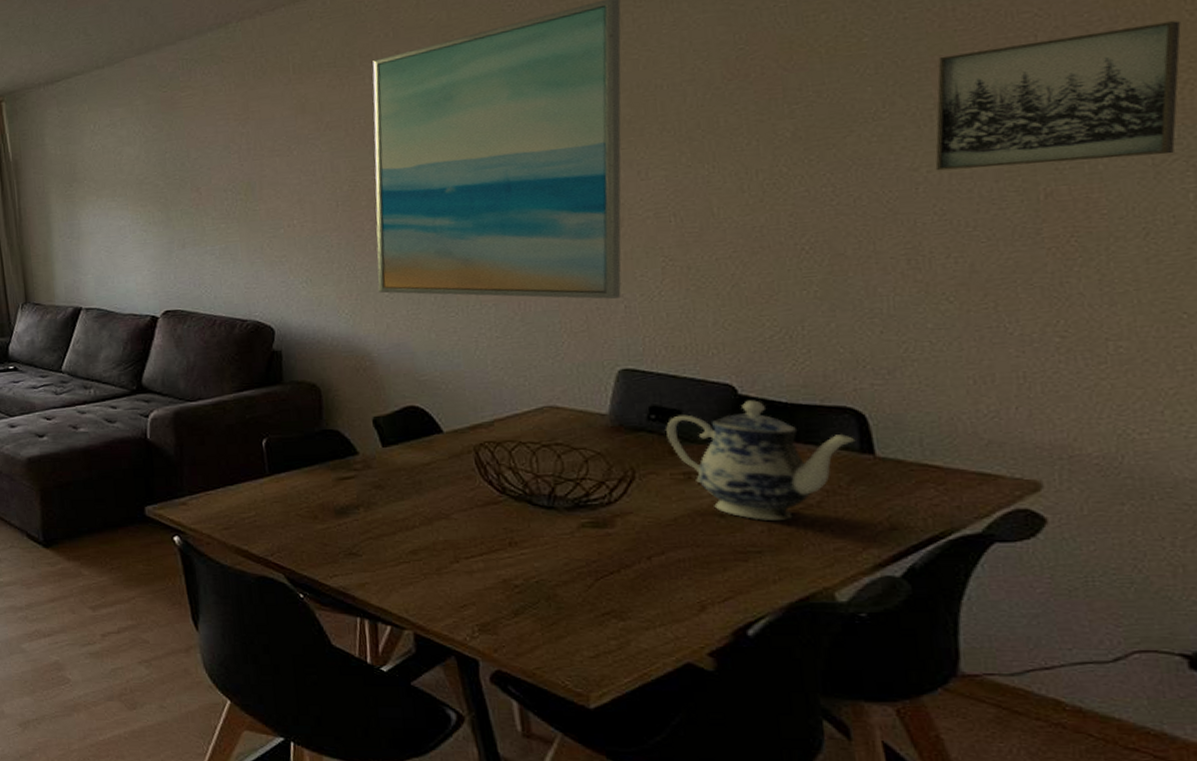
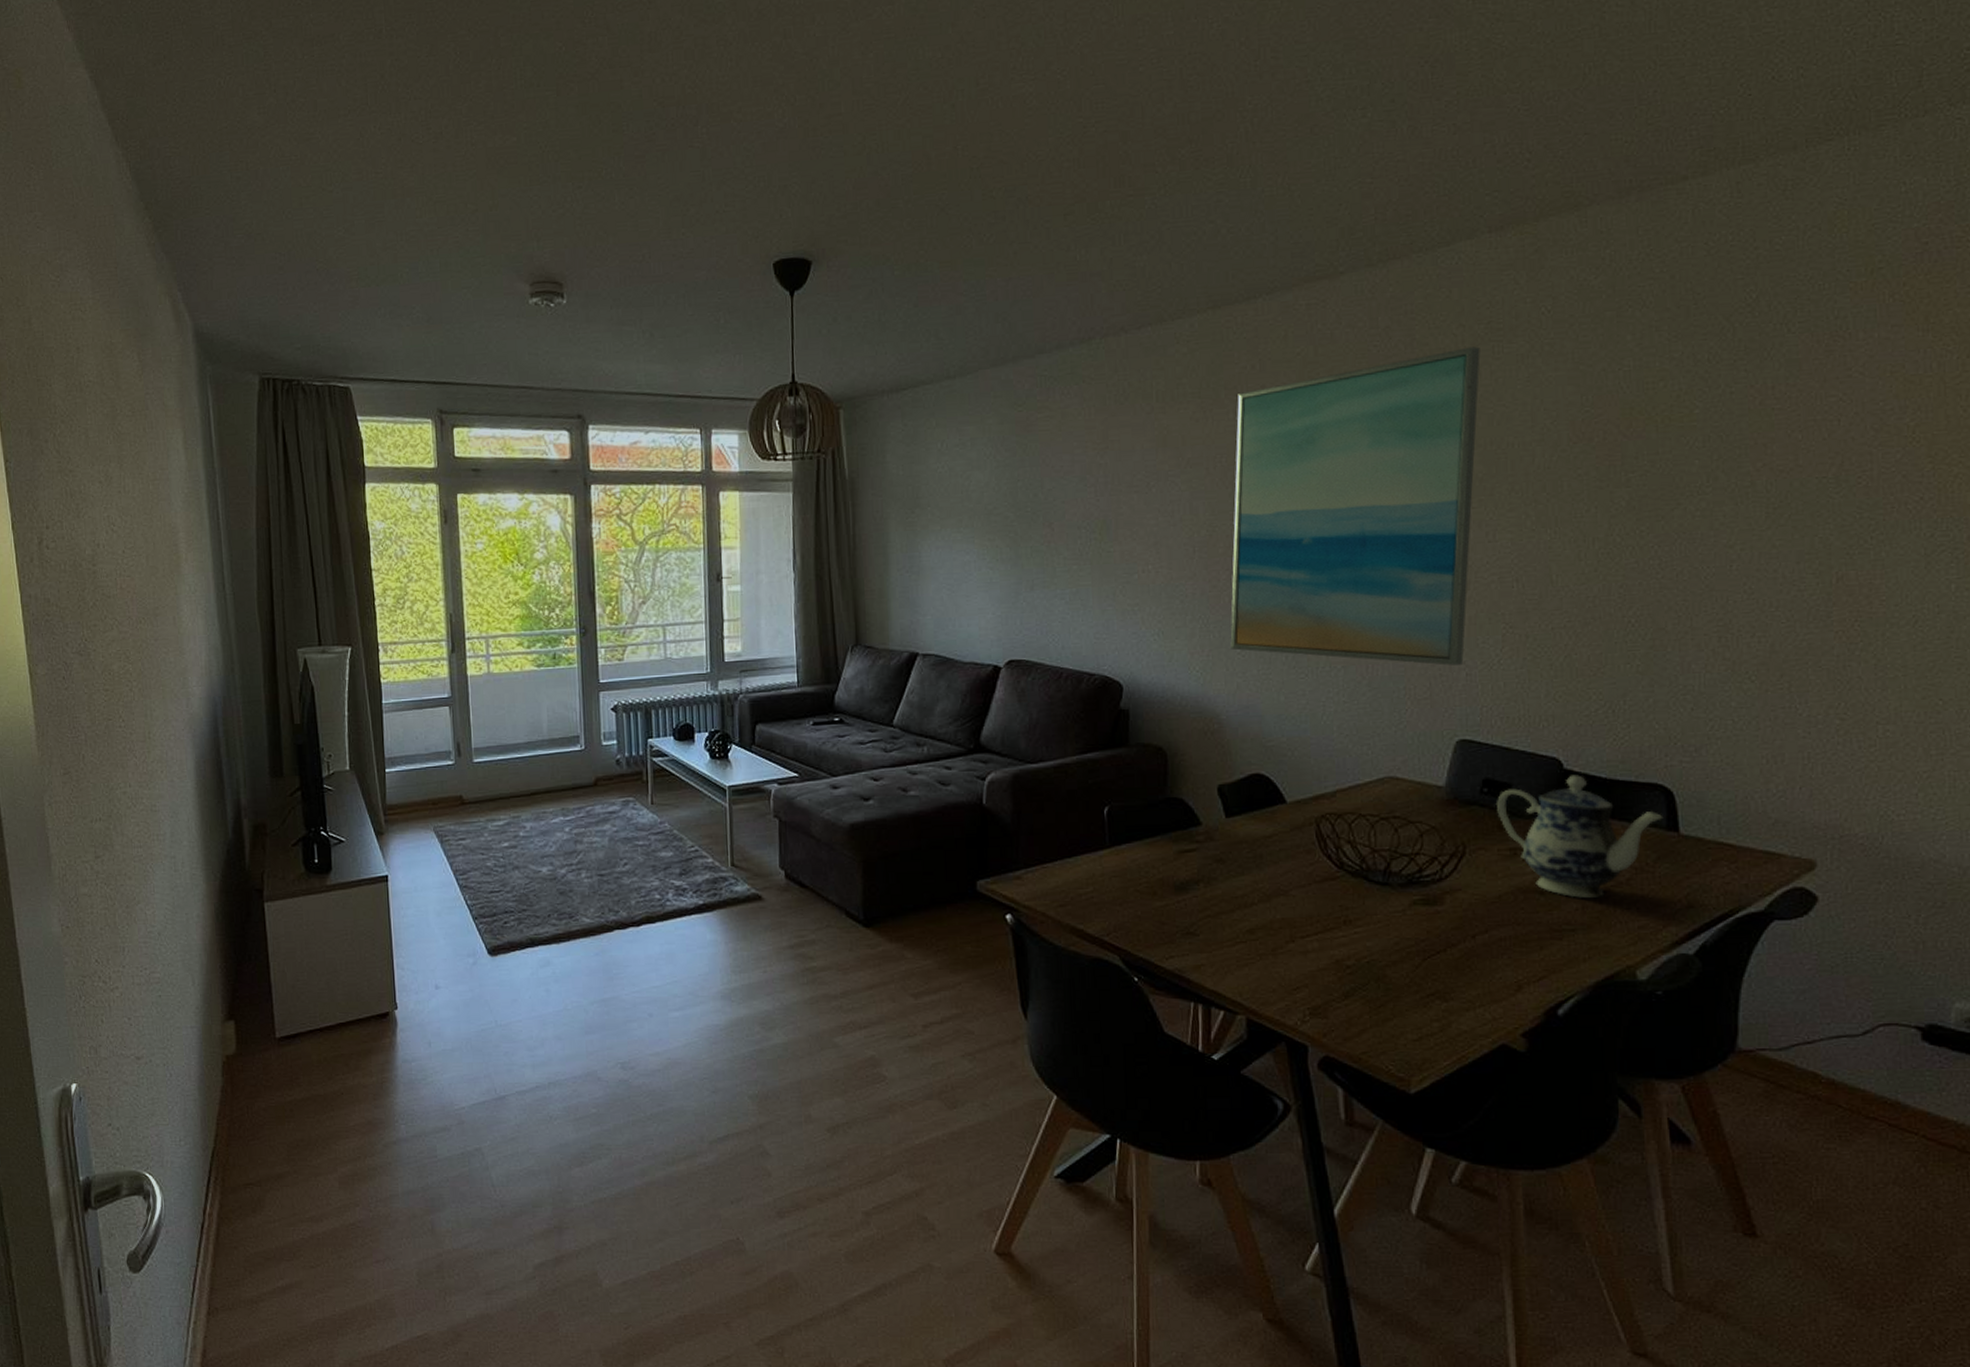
wall art: present [935,21,1181,171] -> none [1748,416,1956,549]

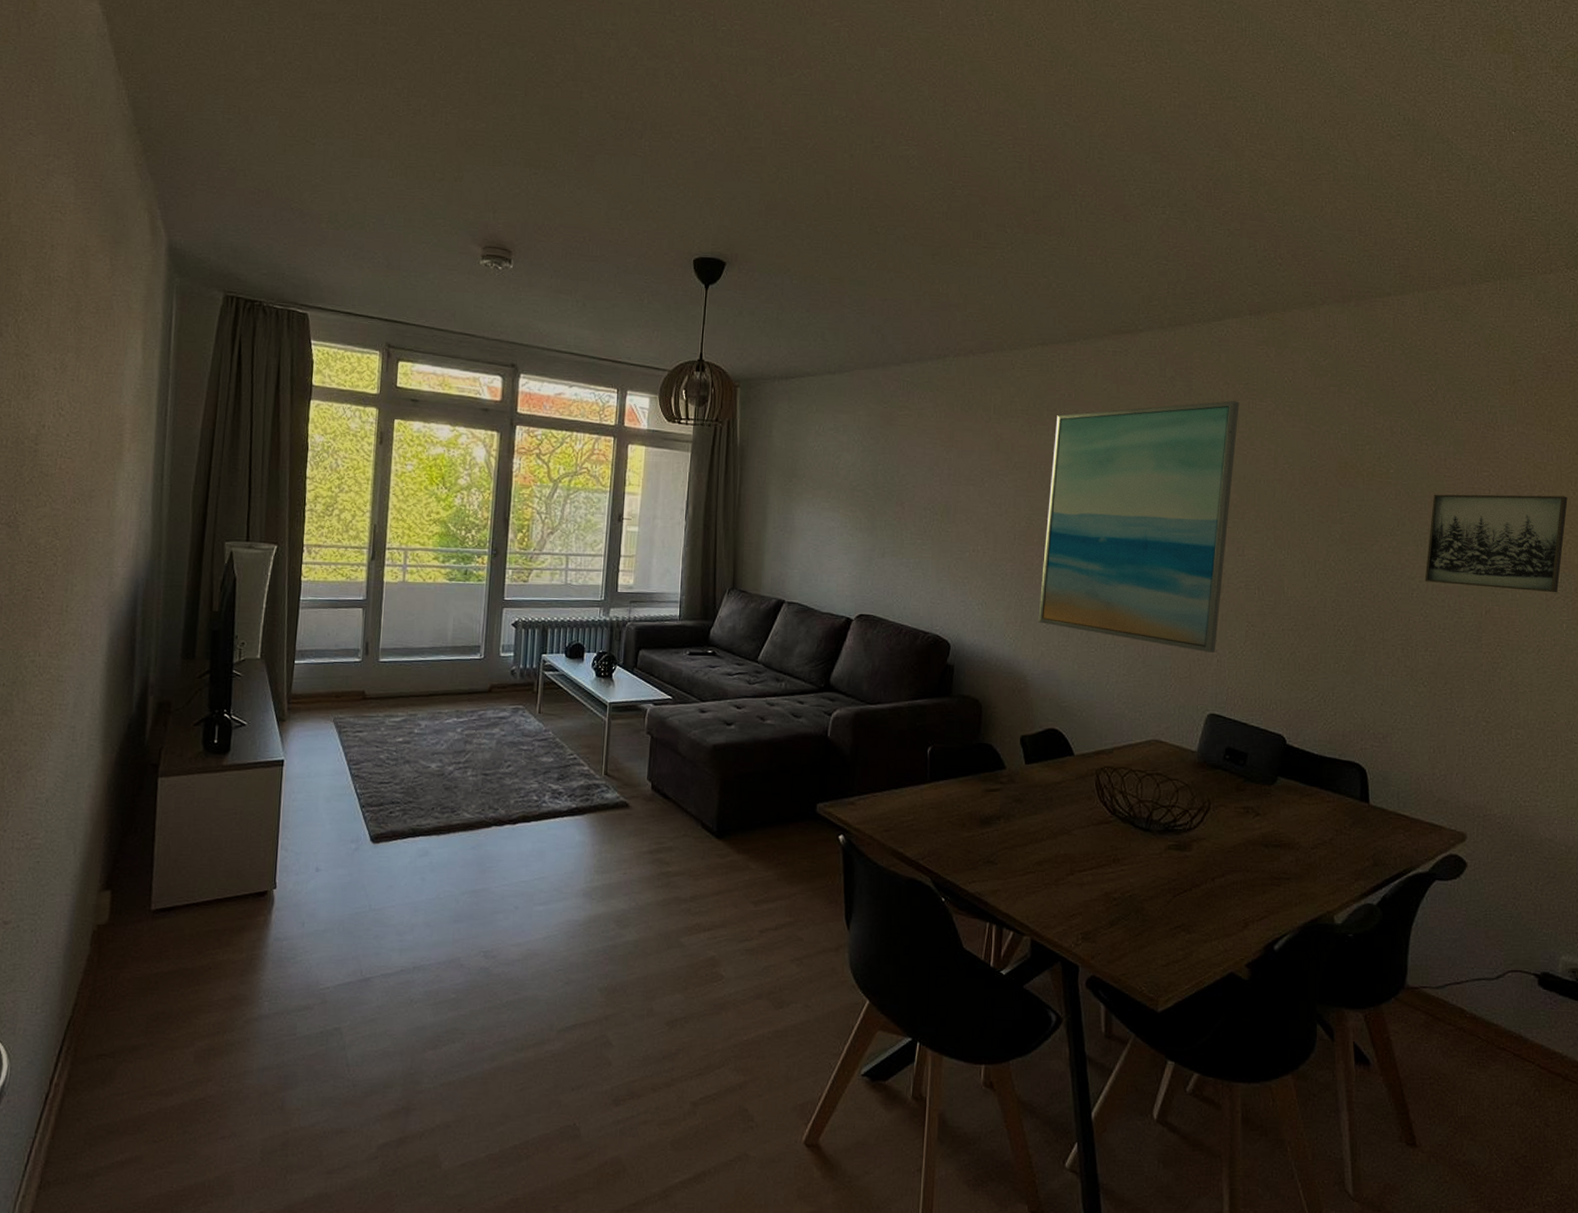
teapot: present [1495,775,1664,898] -> none [1234,750,1358,853]
wall art: none [1748,416,1956,549] -> present [1424,494,1568,593]

